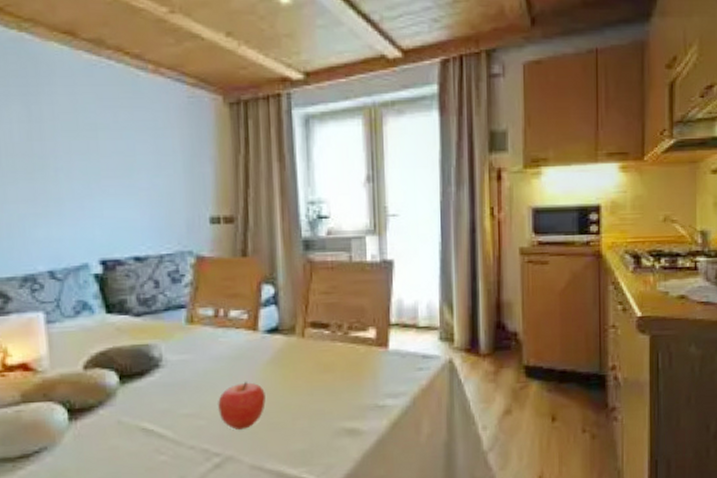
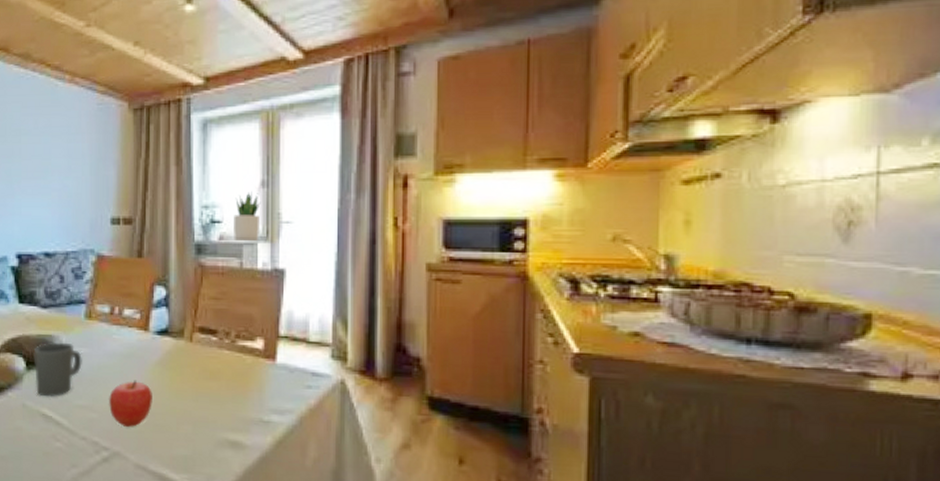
mug: none [127,350,186,409] -> present [33,342,82,396]
planter: none [341,187,367,236] -> present [234,192,261,242]

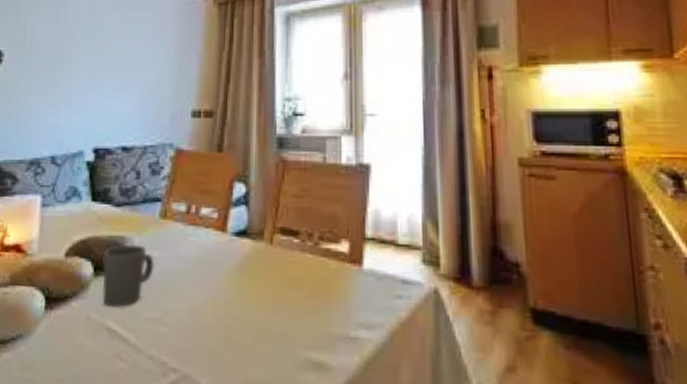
fruit: present [109,380,152,427] -> none [180,287,228,344]
planter: present [234,192,261,242] -> none [317,84,344,135]

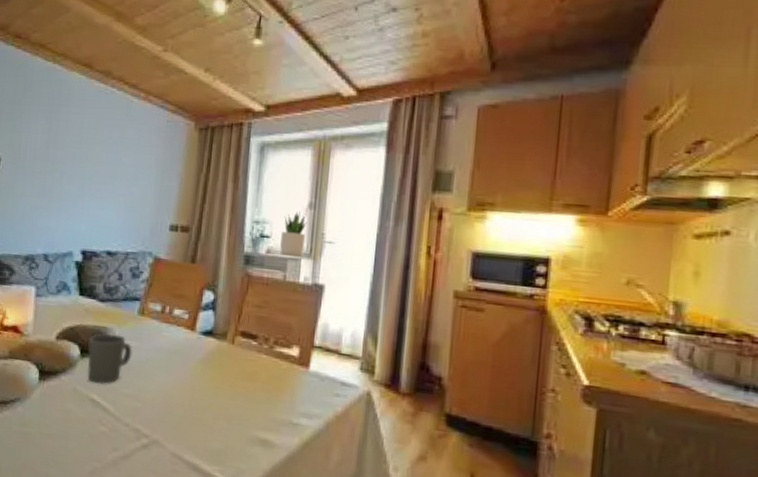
planter: none [317,84,344,135] -> present [280,211,307,258]

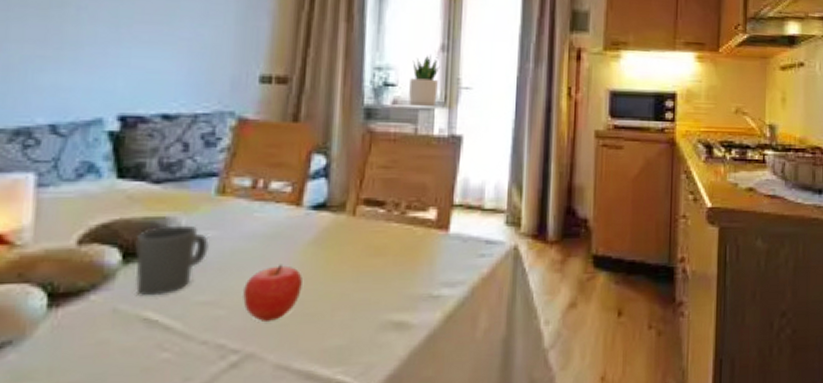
fruit: none [152,374,193,418] -> present [243,264,302,321]

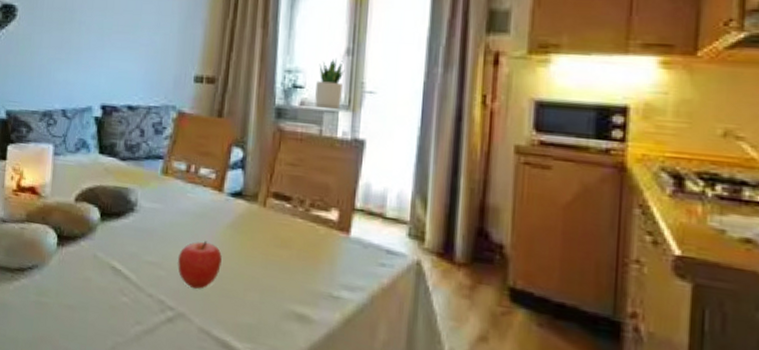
mug: present [135,225,209,295] -> none [108,195,155,250]

